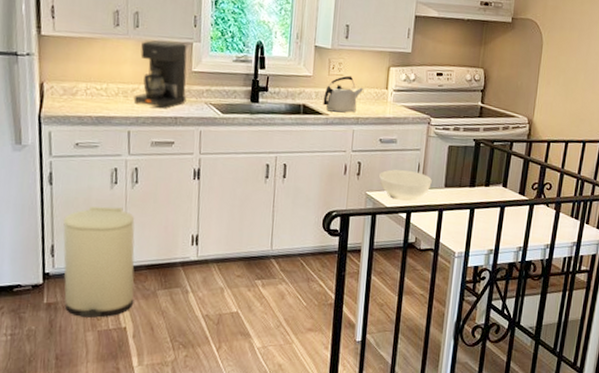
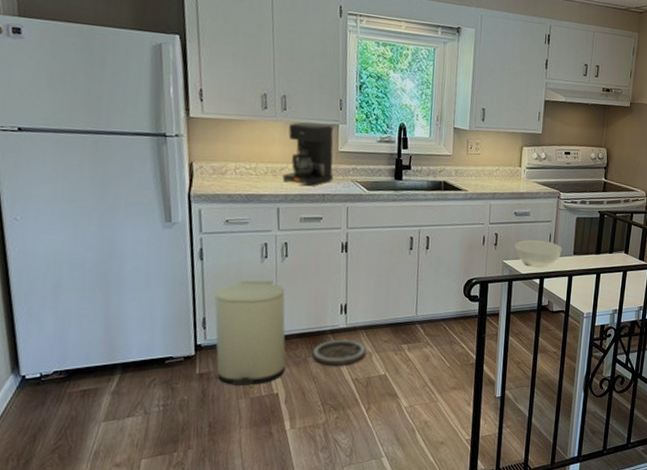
pet bowl: none [162,272,217,302] -> present [312,339,366,367]
kettle: present [323,75,364,114] -> none [462,154,500,190]

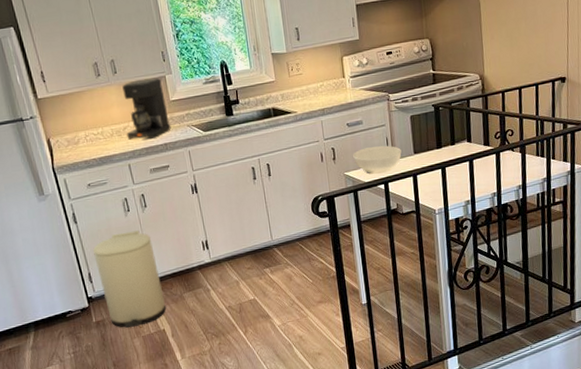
pet bowl: present [312,339,366,367] -> none [186,272,233,299]

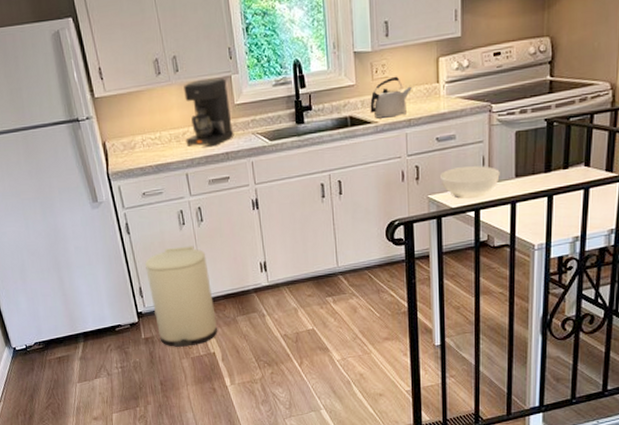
kettle: none [288,73,324,109] -> present [370,76,413,119]

